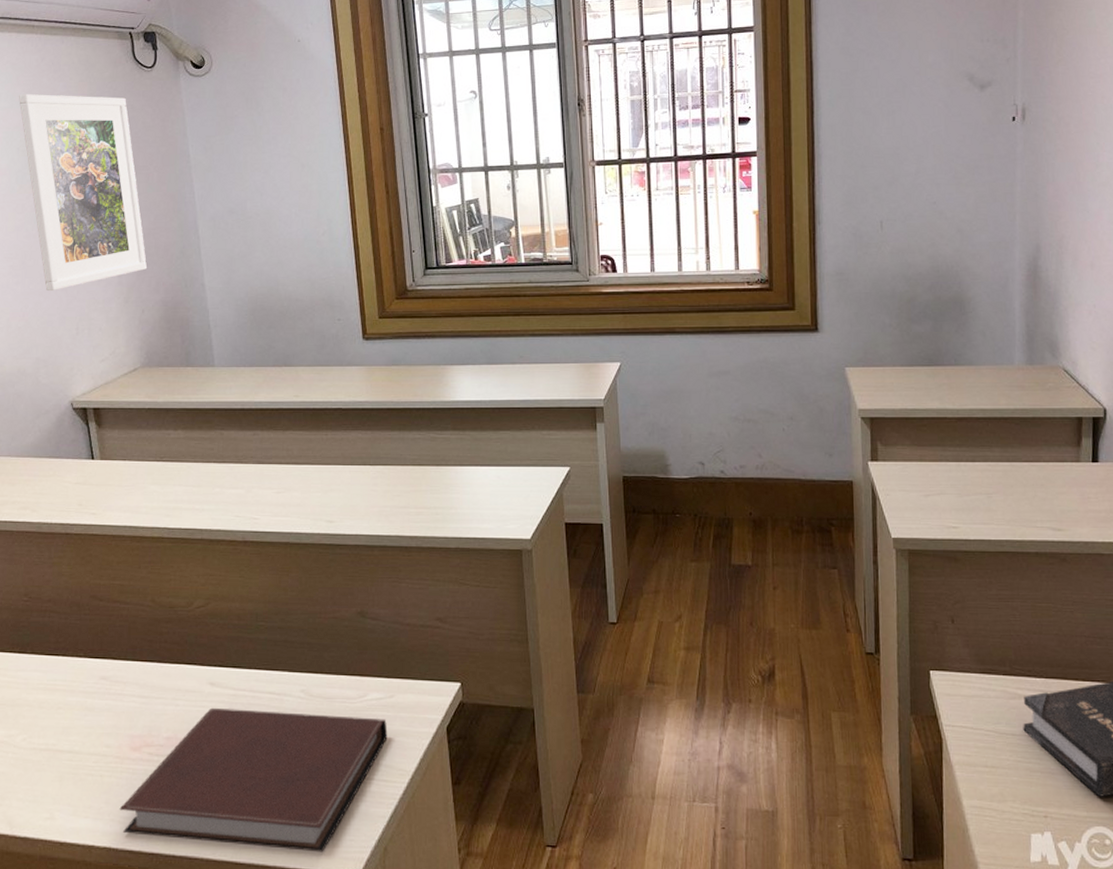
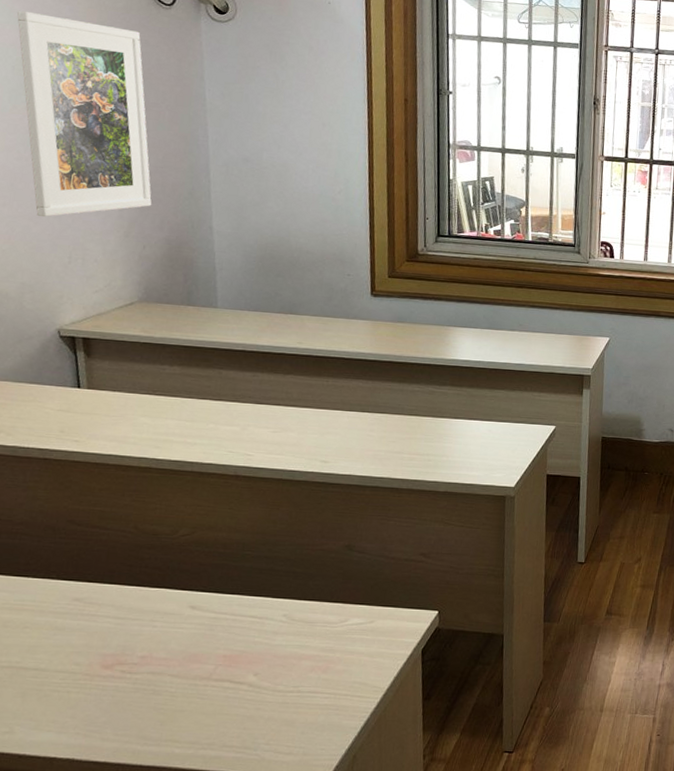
notebook: present [119,707,388,853] -> none [86,629,366,760]

